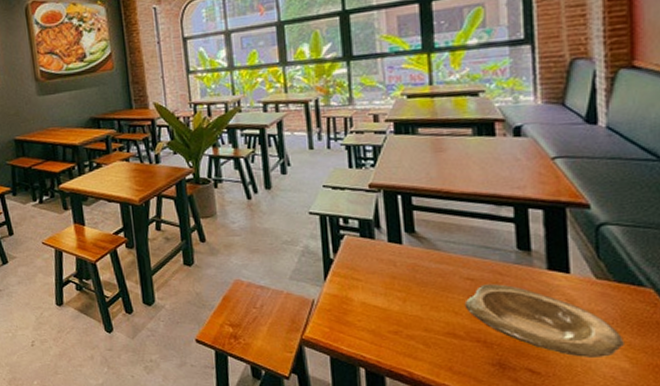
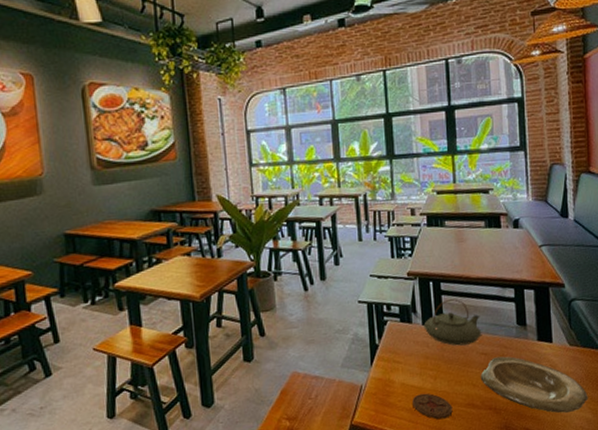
coaster: none [375,315,427,346] -> present [412,393,453,420]
teapot: none [389,214,468,268] -> present [423,298,482,346]

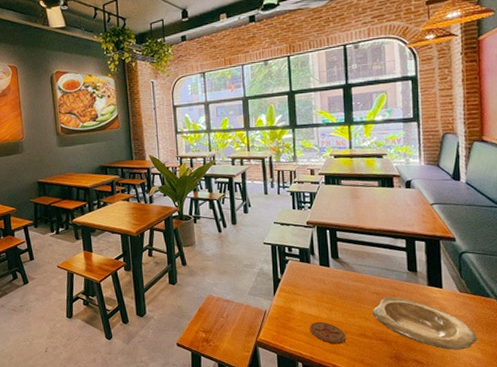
teapot: present [423,298,482,346] -> none [320,245,375,285]

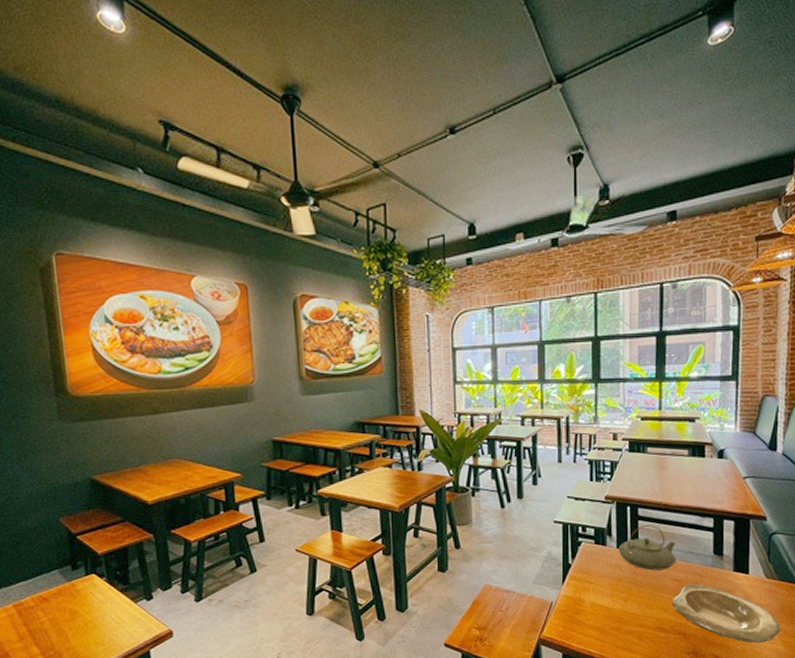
coaster: present [310,321,346,345] -> none [601,614,641,640]
teapot: none [320,245,375,285] -> present [618,524,677,571]

